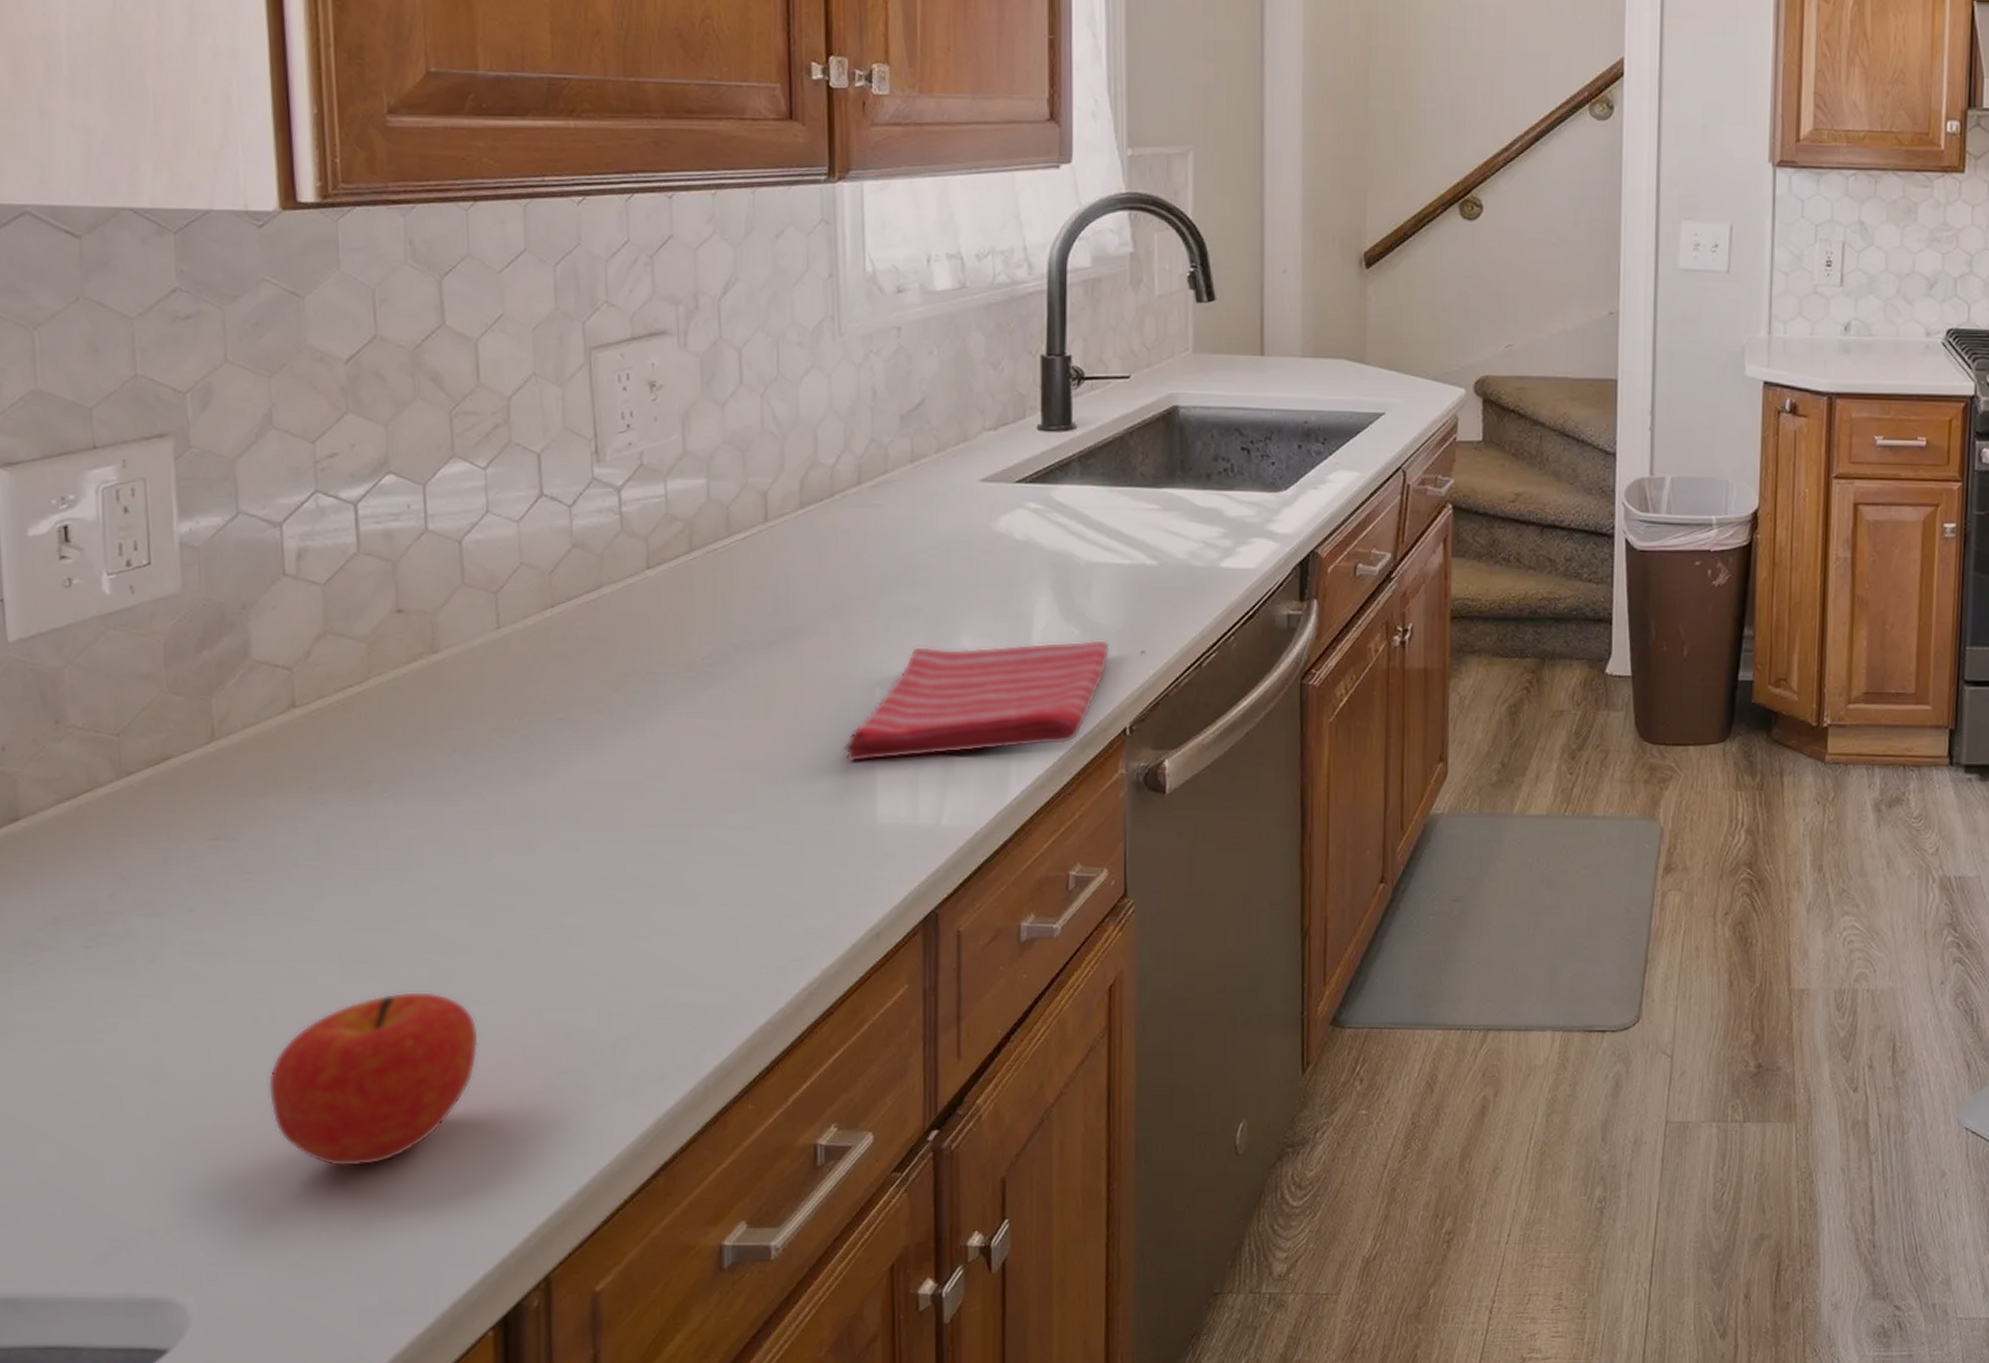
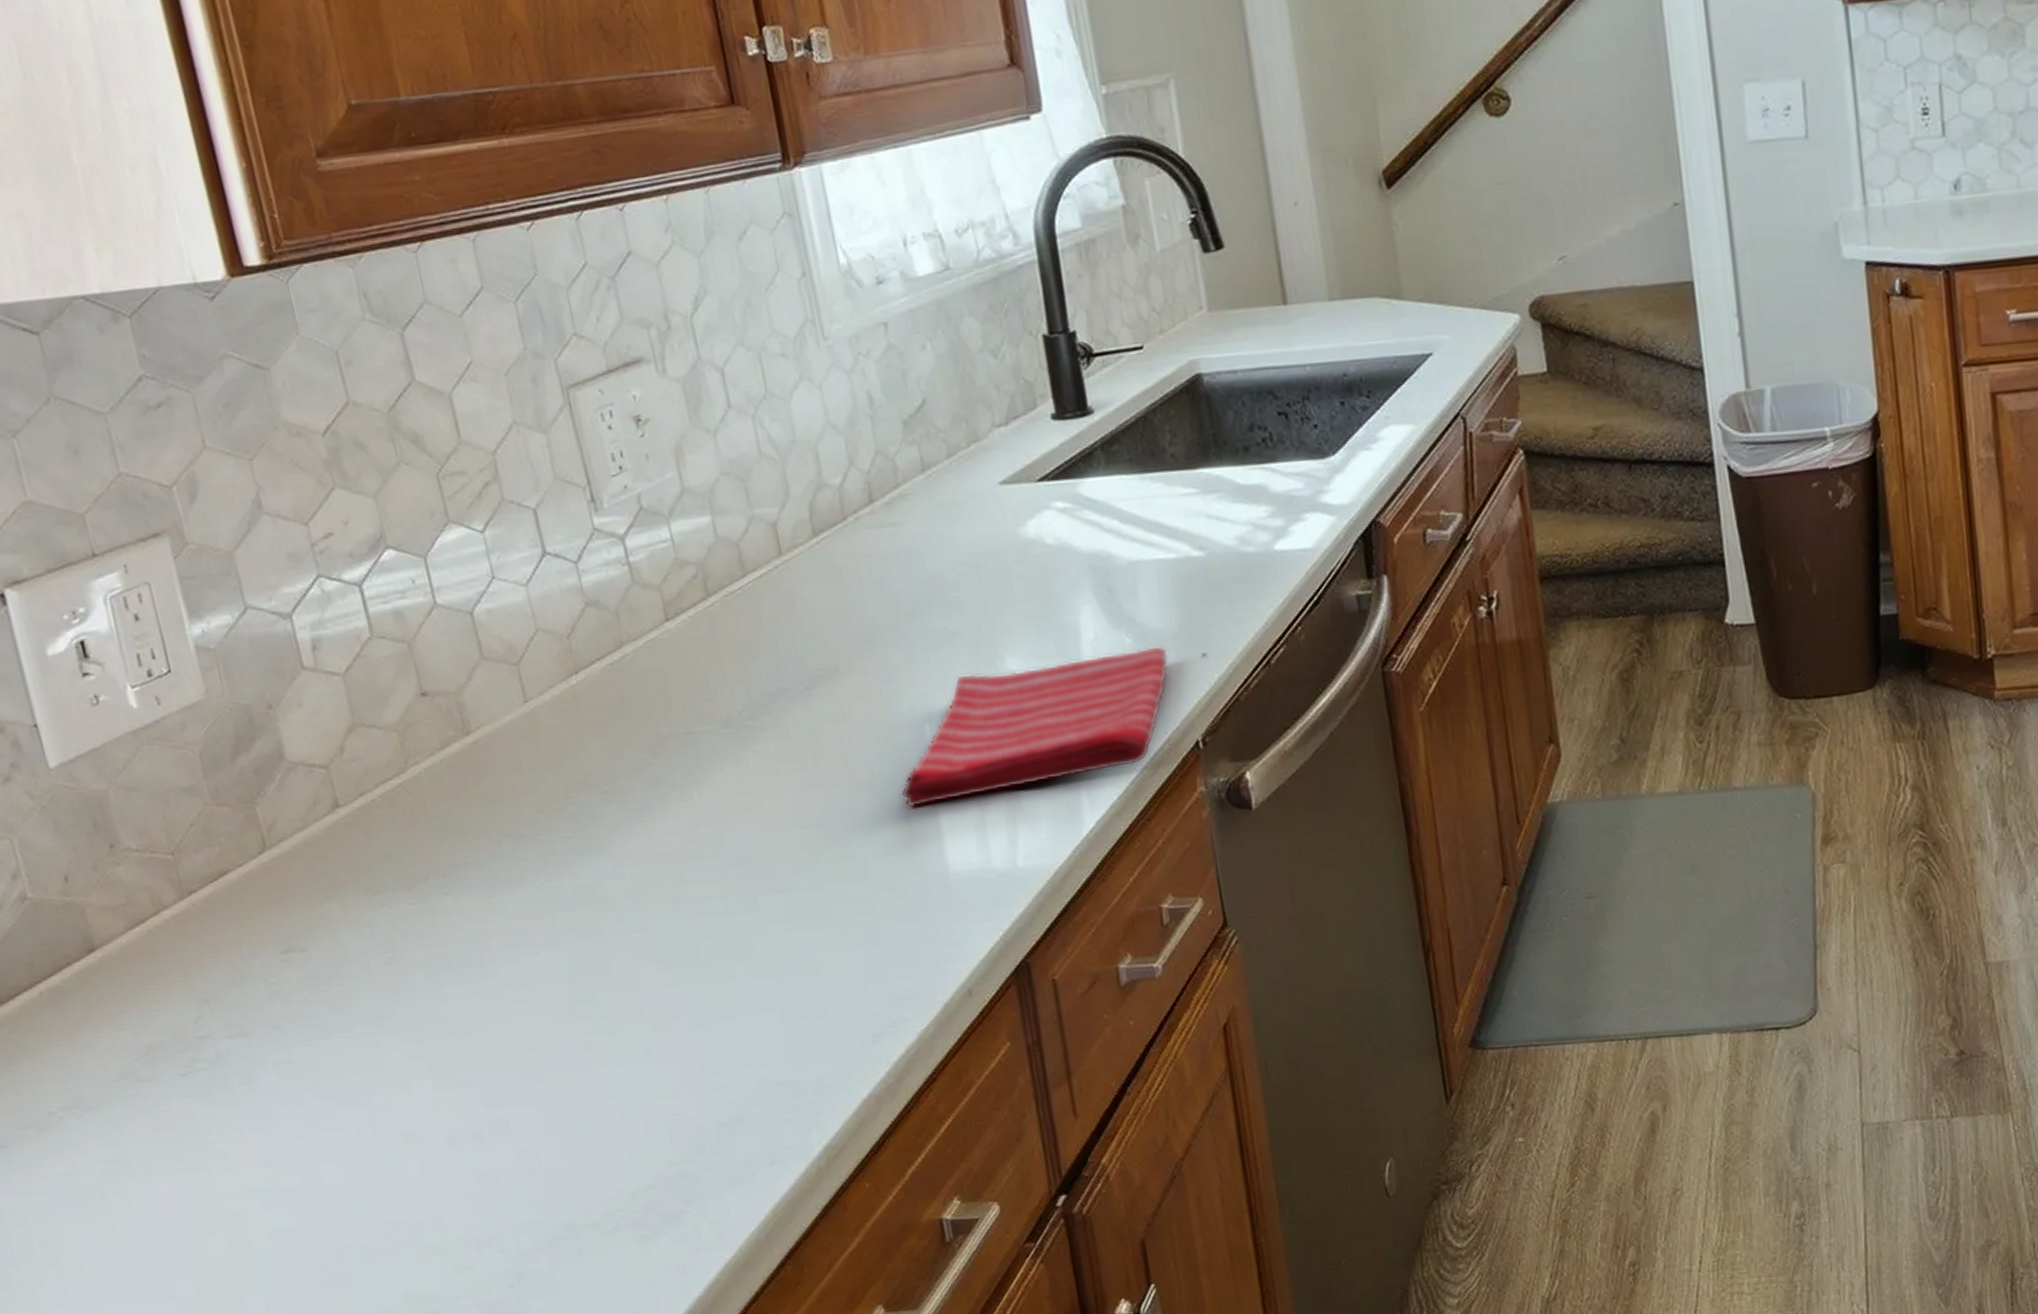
fruit: present [267,991,480,1167] -> none [381,1091,584,1279]

